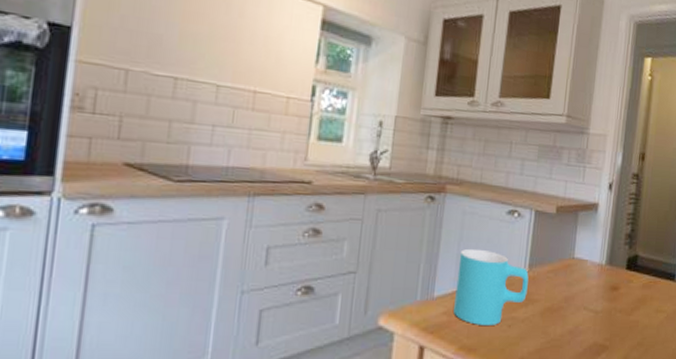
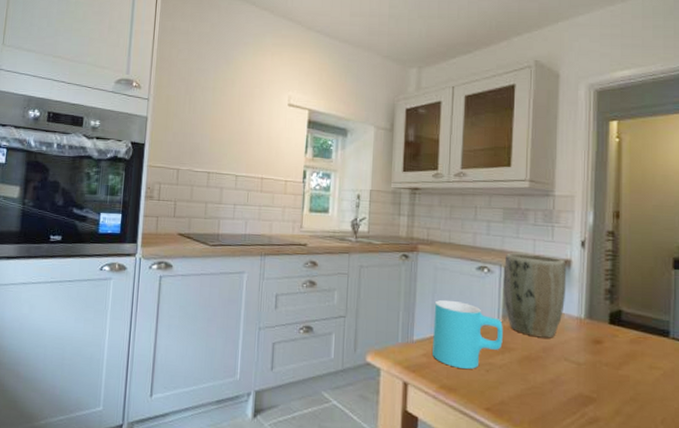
plant pot: none [531,195,594,287] -> present [504,253,567,338]

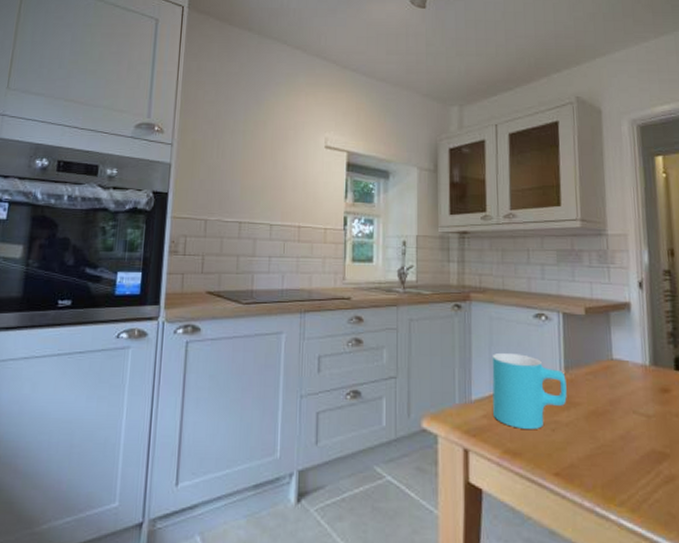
plant pot: present [504,253,567,338] -> none [562,297,628,389]

